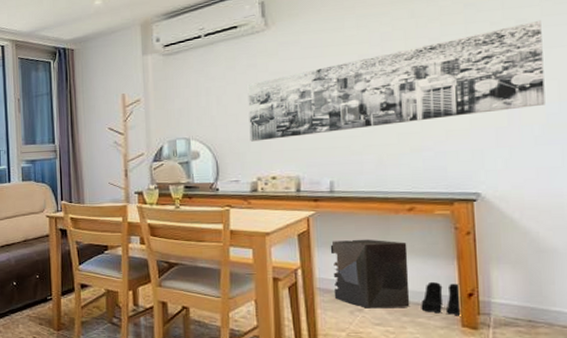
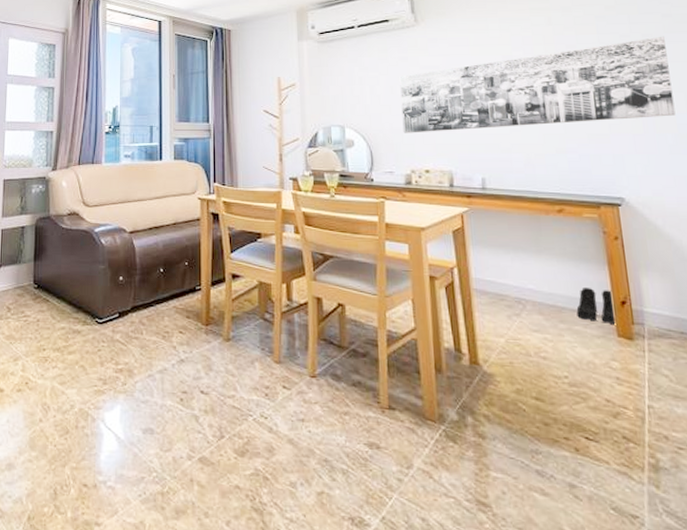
storage bin: present [330,239,410,308] -> none [484,239,566,314]

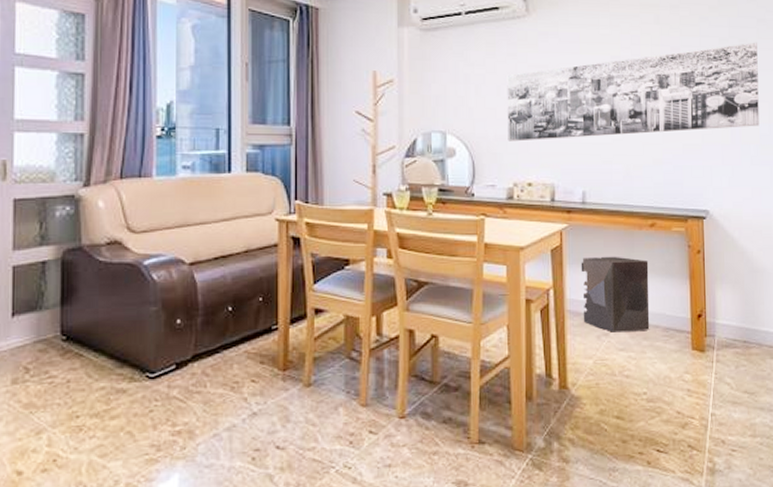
storage bin: none [484,239,566,314] -> present [581,256,650,333]
boots: present [576,287,615,324] -> none [659,302,691,337]

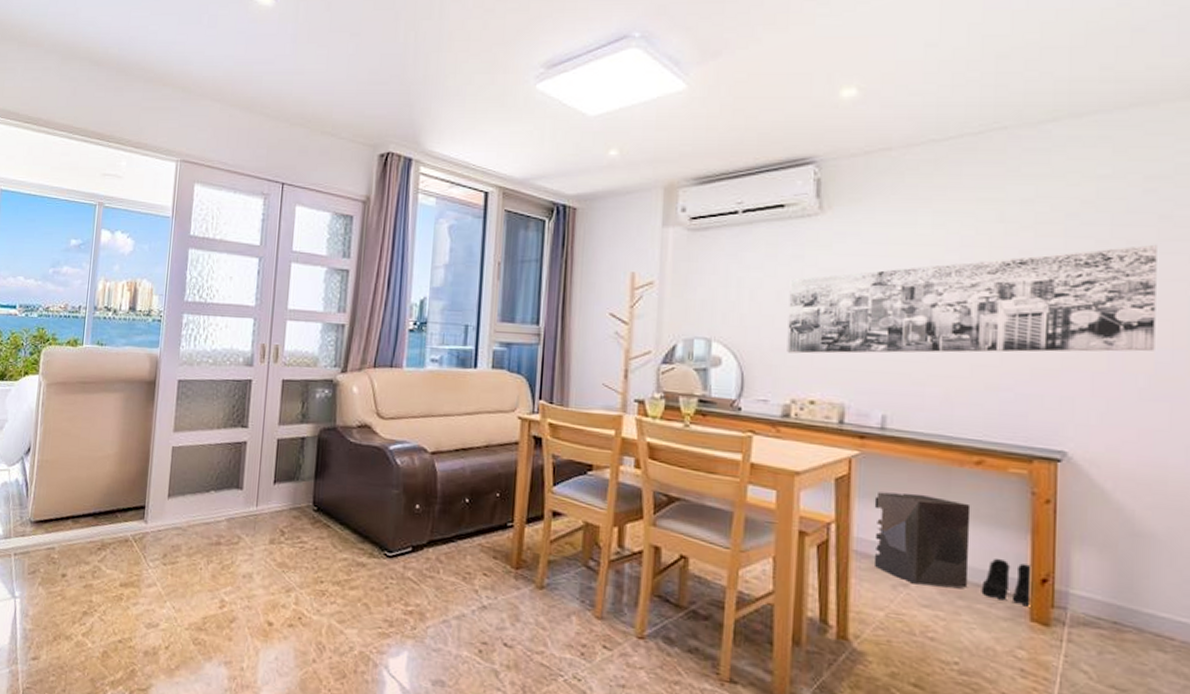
boots: none [659,302,691,337] -> present [981,558,1032,605]

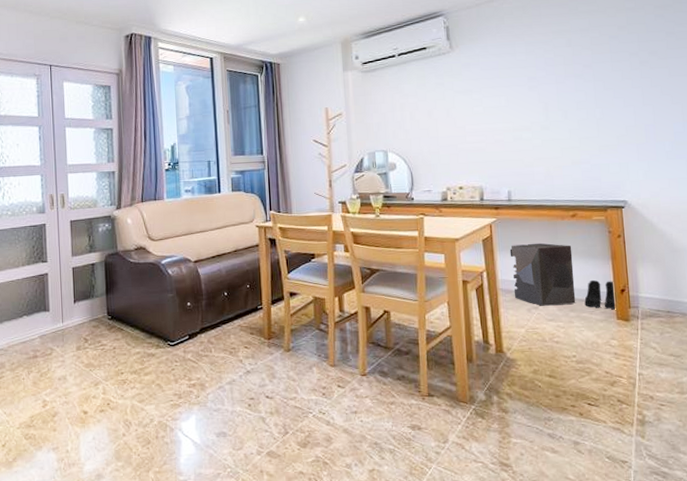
wall art: present [787,244,1157,354] -> none [436,52,673,154]

